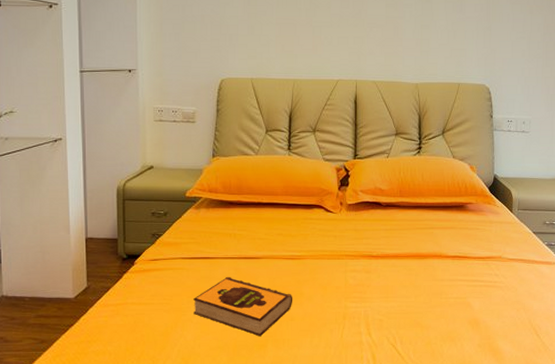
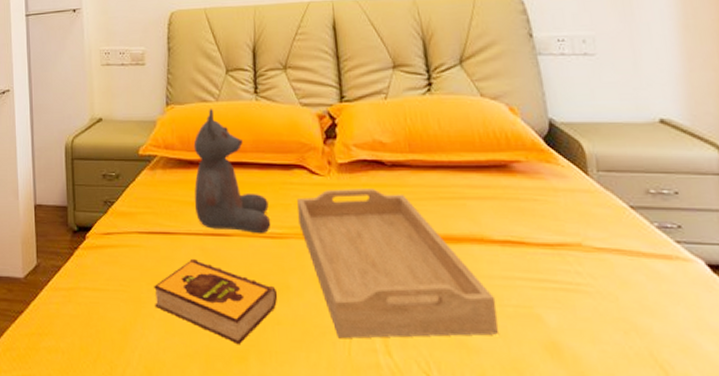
teddy bear: none [231,160,293,257] -> present [193,108,271,234]
serving tray: none [314,222,444,327] -> present [297,189,498,339]

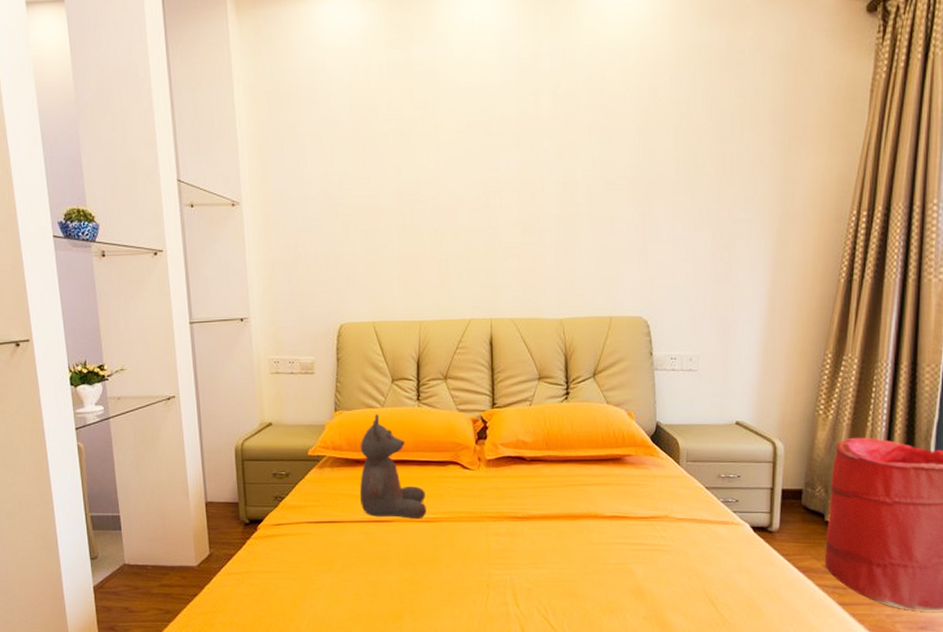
hardback book: present [154,258,278,344] -> none [322,541,430,606]
serving tray: present [297,189,498,339] -> none [450,480,601,597]

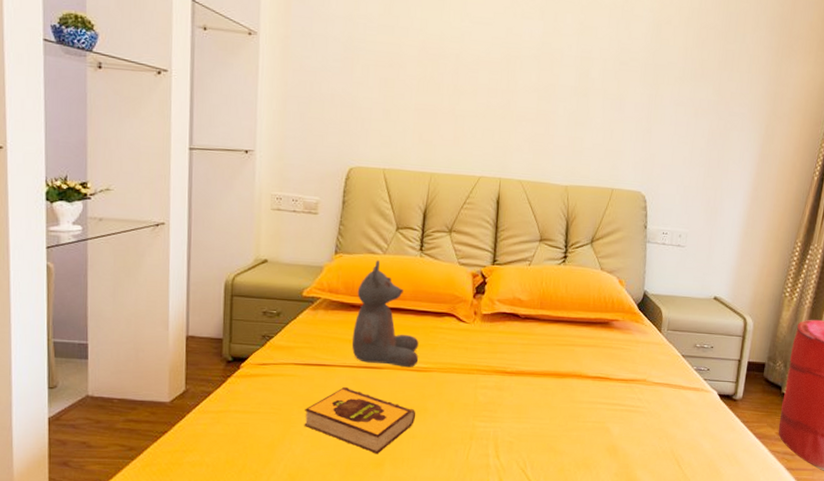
hardback book: none [322,541,430,606] -> present [304,386,416,453]

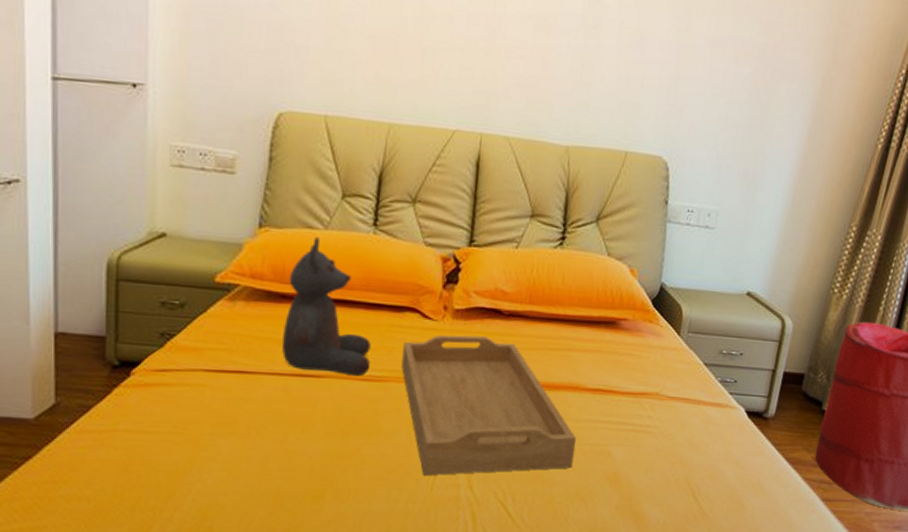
hardback book: present [304,386,416,453] -> none [218,399,367,484]
serving tray: none [442,334,581,447] -> present [401,335,577,476]

